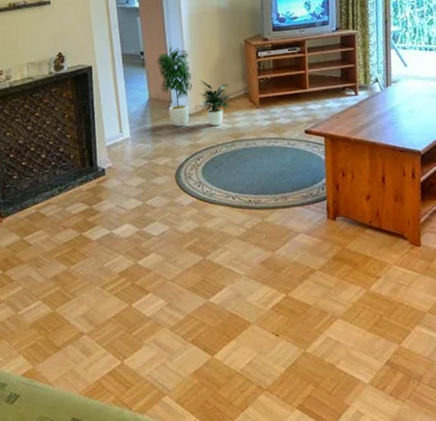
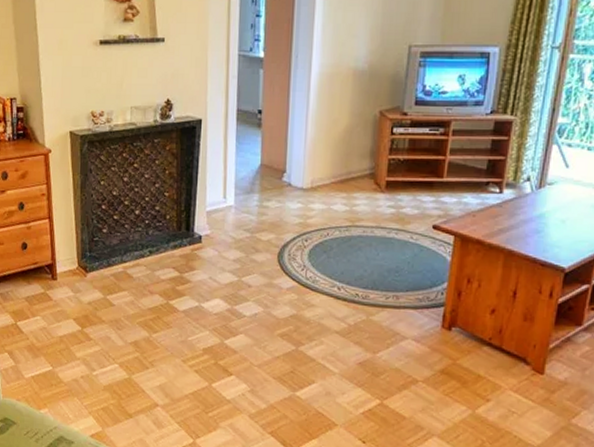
potted plant: present [156,46,232,127] -> none [275,107,355,206]

